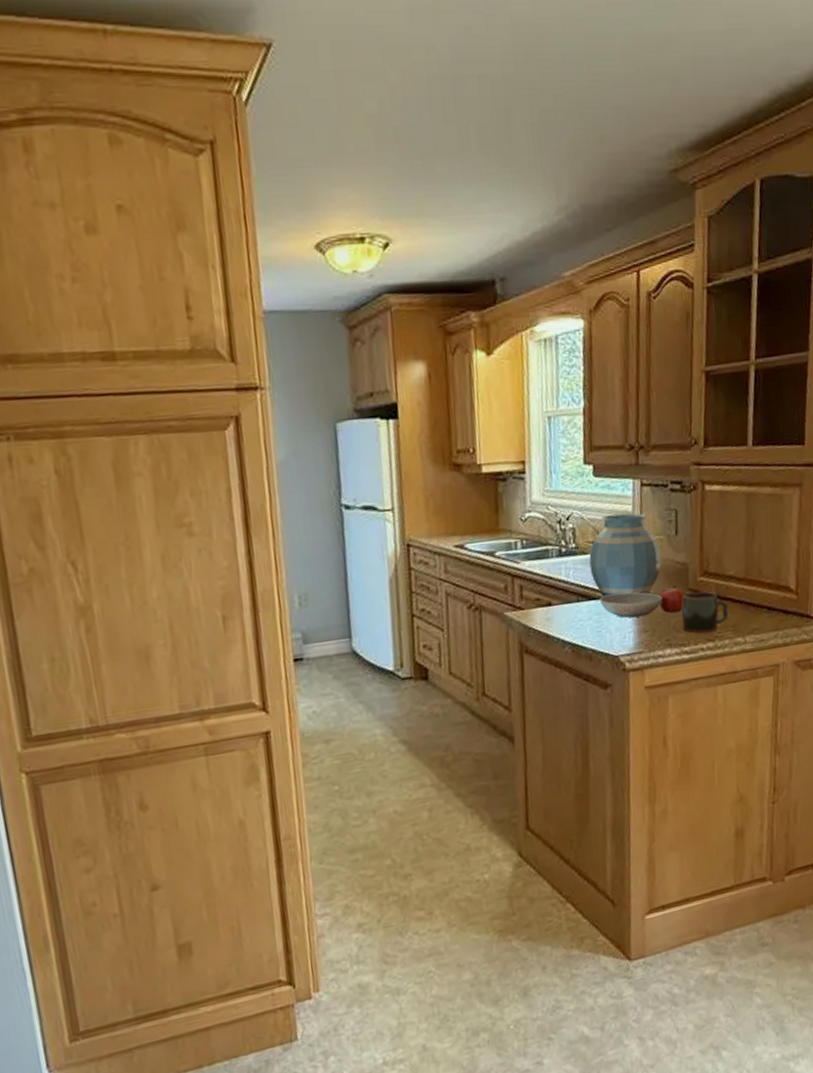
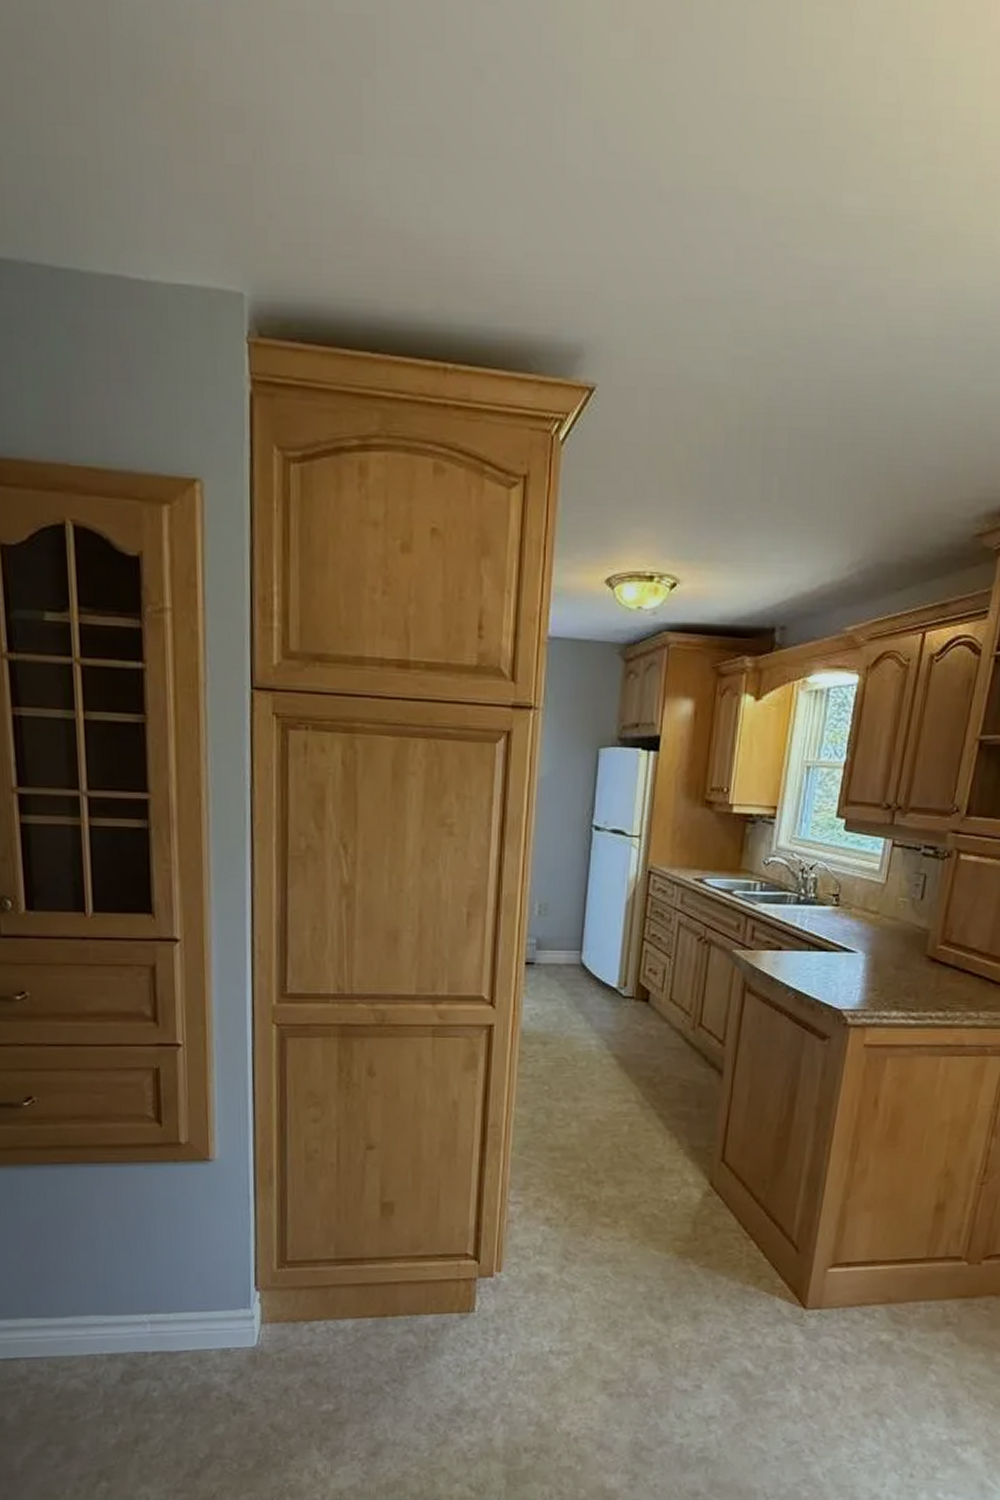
vase: present [589,513,662,597] -> none [826,871,903,954]
dish: present [599,592,663,618] -> none [831,949,897,975]
fruit: present [659,585,684,614] -> none [893,950,920,977]
mug: present [681,591,728,634] -> none [914,958,965,1002]

